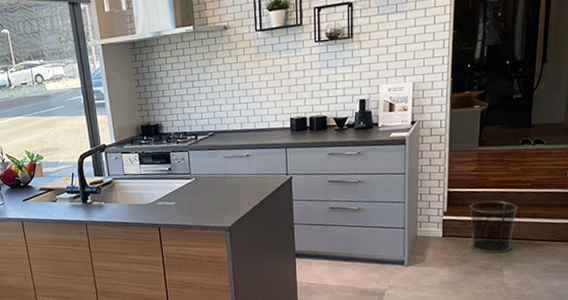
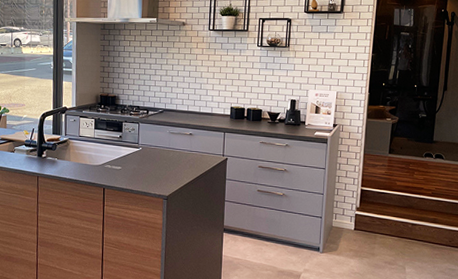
waste bin: present [470,200,518,253] -> none [379,201,420,251]

